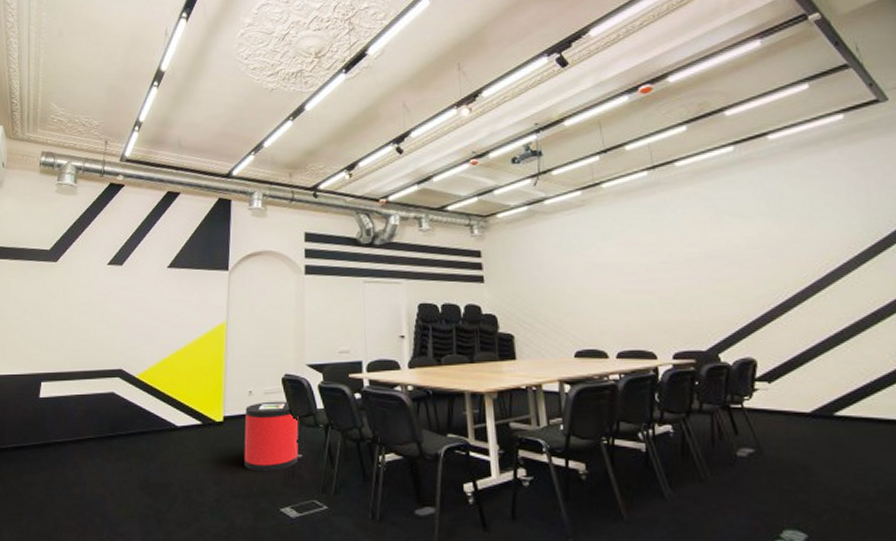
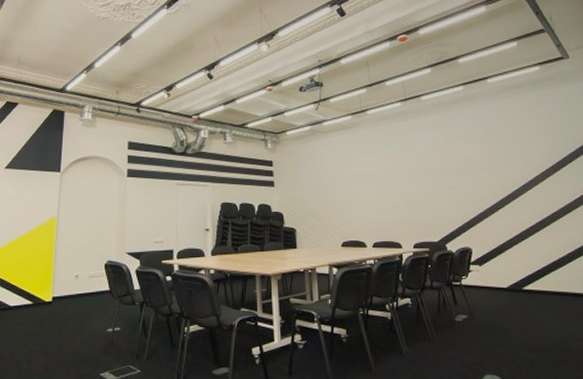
trash can: present [244,401,299,472] -> none [70,283,118,343]

